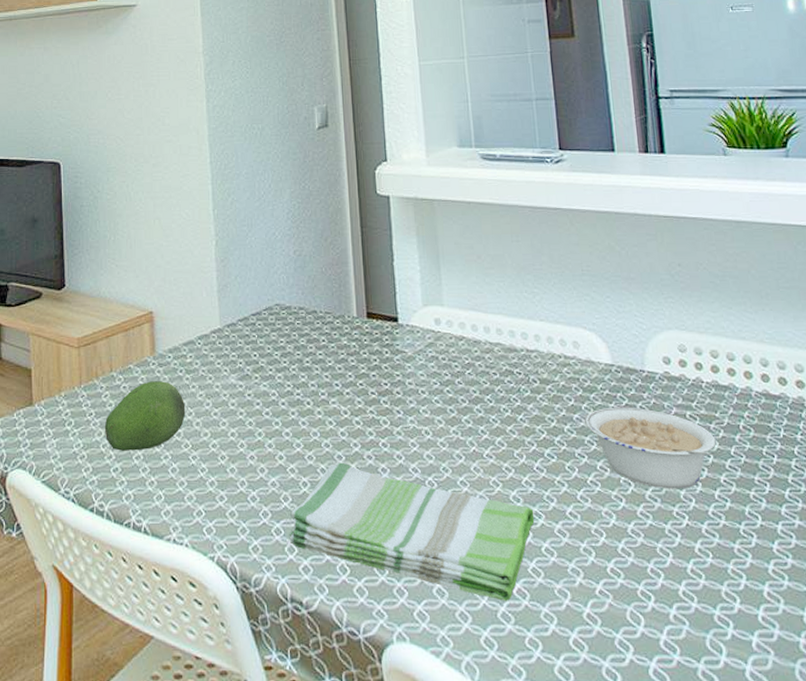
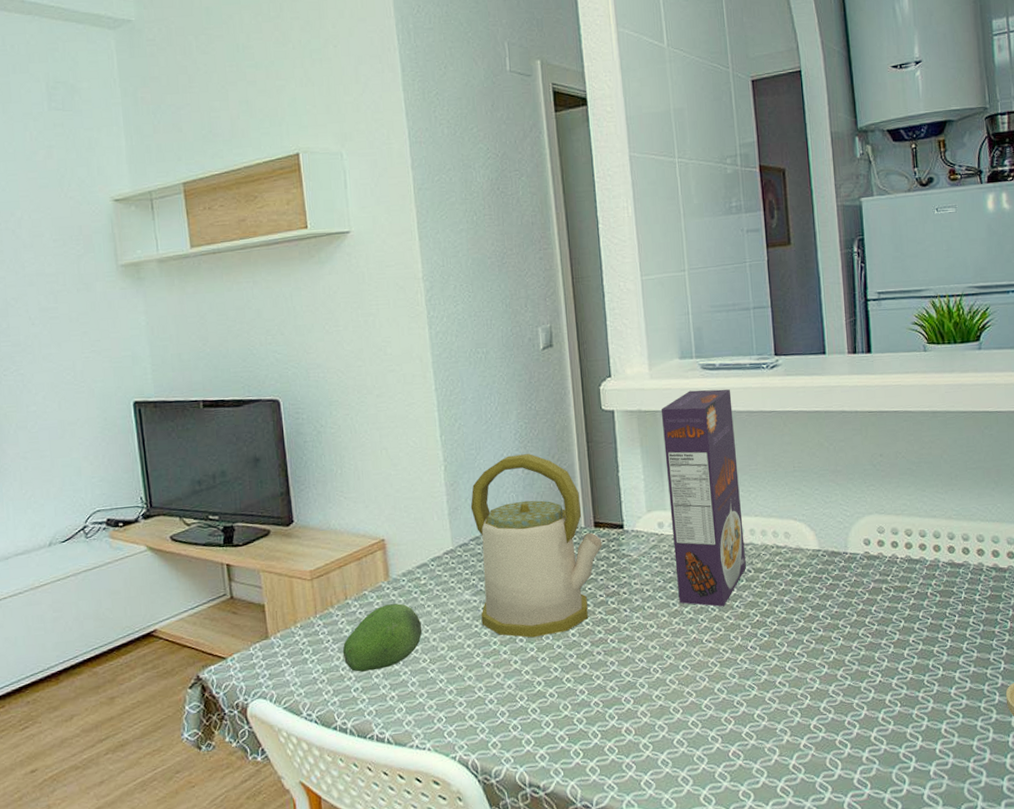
kettle: none [240,235,375,432] -> present [470,454,603,638]
dish towel: present [289,462,535,601] -> none [525,660,748,763]
cereal box: none [438,180,531,419] -> present [661,389,746,607]
legume: present [585,407,716,489] -> none [794,586,907,654]

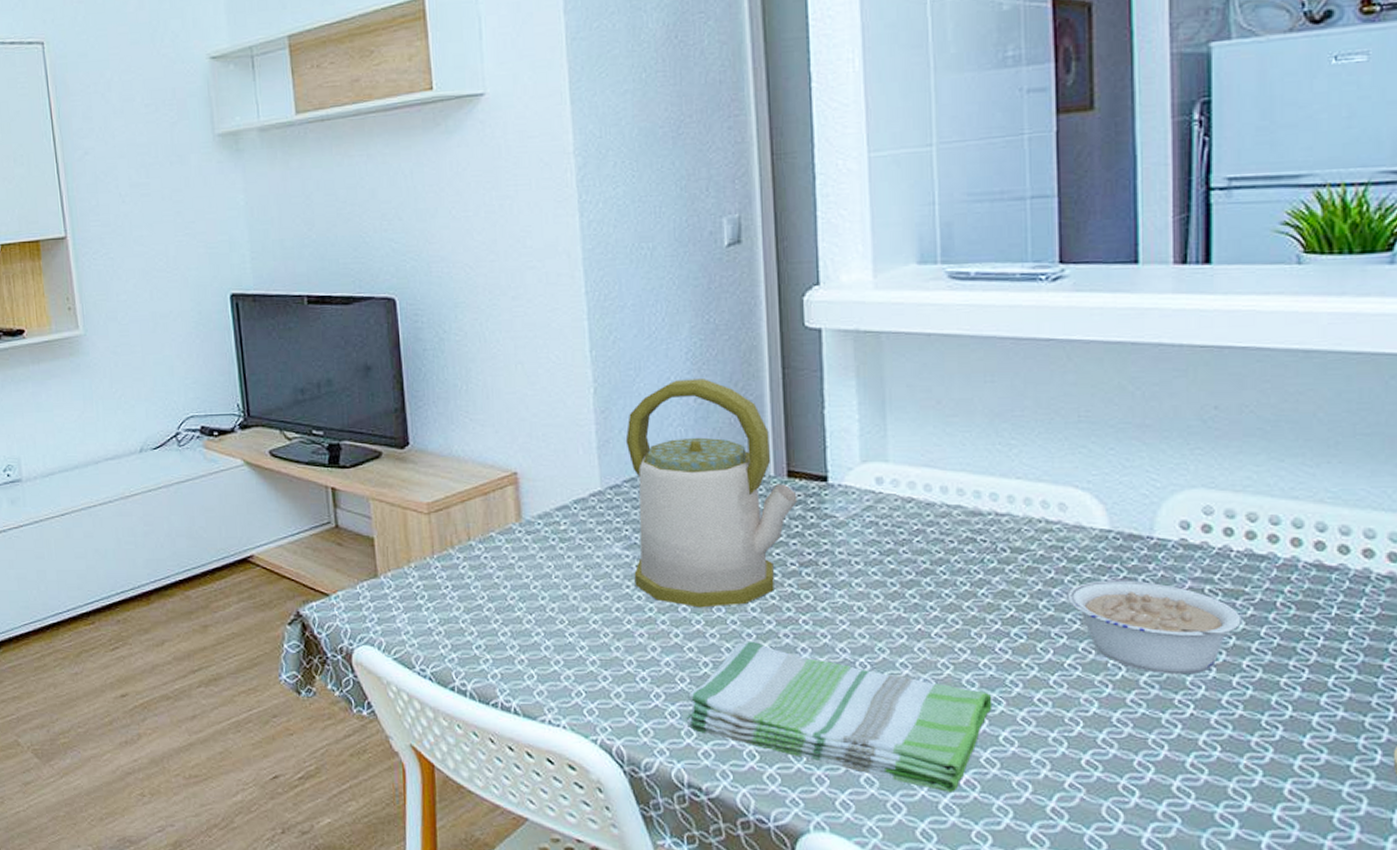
fruit: present [342,603,423,672] -> none [463,551,560,627]
dish towel: none [525,660,748,763] -> present [686,641,992,792]
cereal box: present [661,389,746,607] -> none [887,306,999,593]
legume: none [794,586,907,654] -> present [1067,580,1242,675]

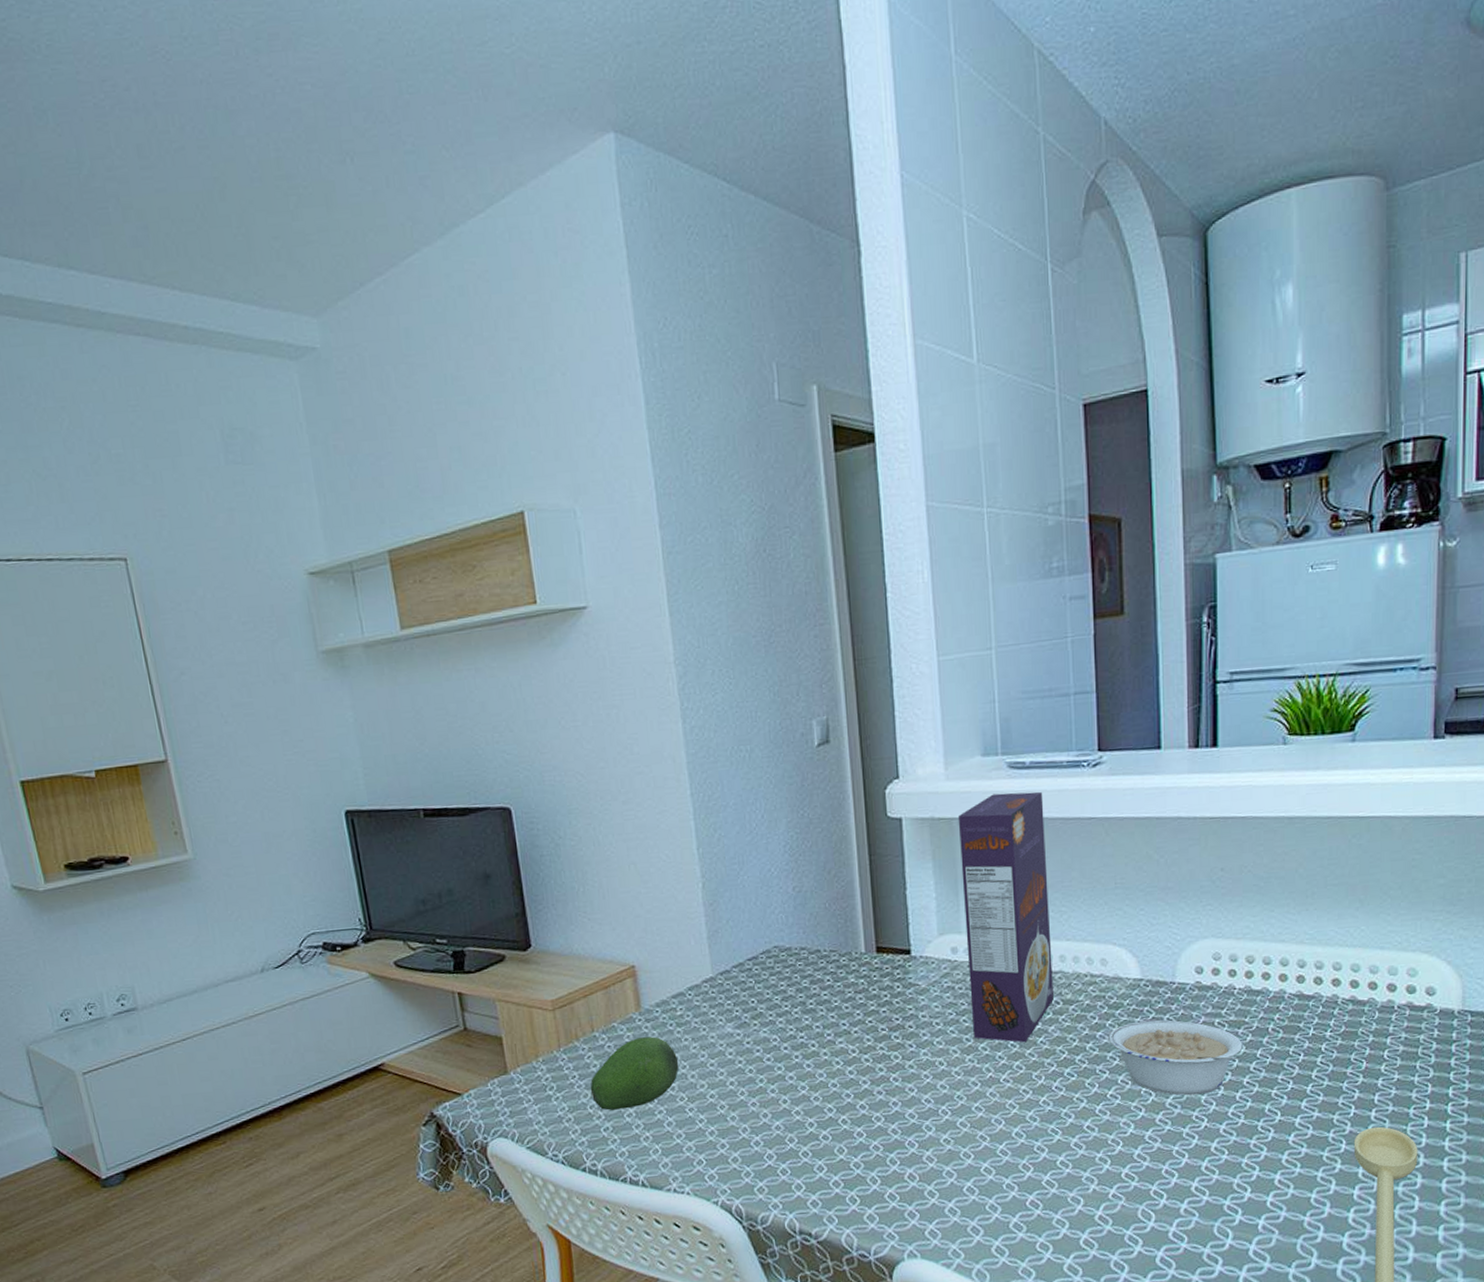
fruit: none [463,551,560,627] -> present [590,1036,679,1111]
kettle: present [625,379,797,608] -> none [733,869,886,1075]
dish towel: present [686,641,992,792] -> none [795,1100,1051,1213]
cereal box: none [887,306,999,593] -> present [957,791,1054,1043]

